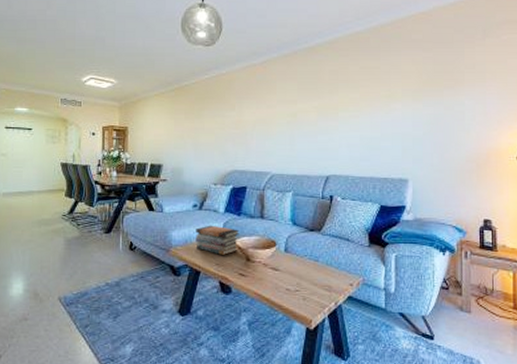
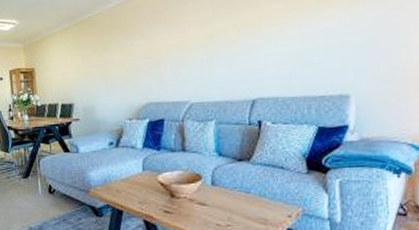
book stack: present [196,225,239,255] -> none [114,162,161,193]

